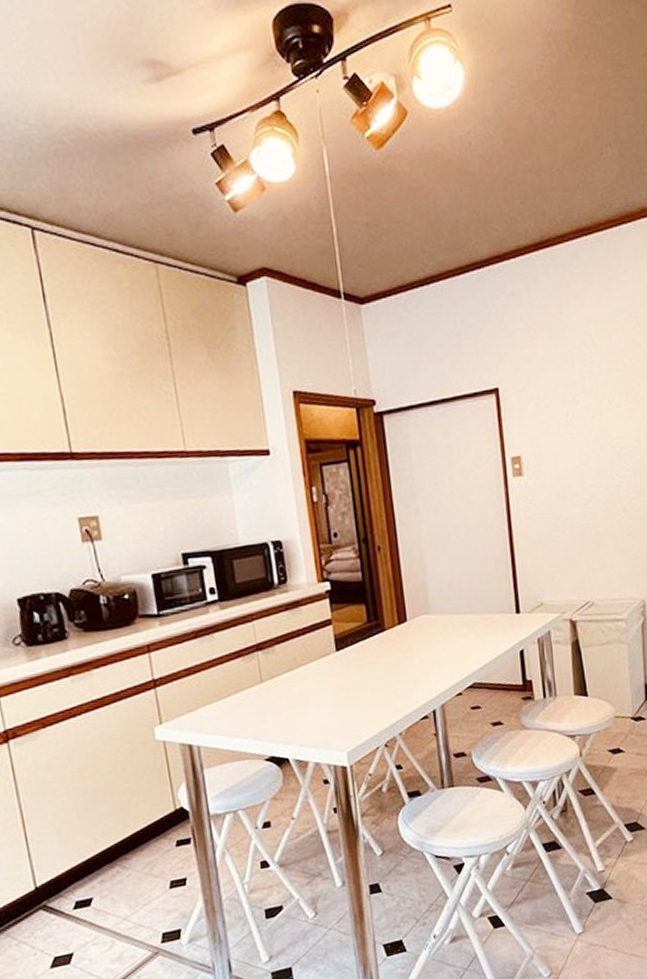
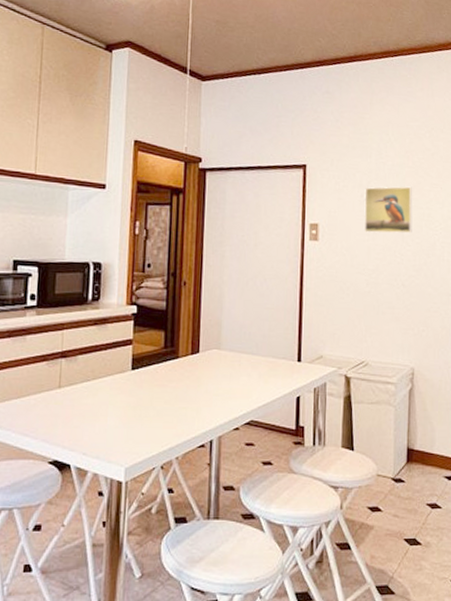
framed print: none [570,394,630,457] -> present [364,186,413,234]

